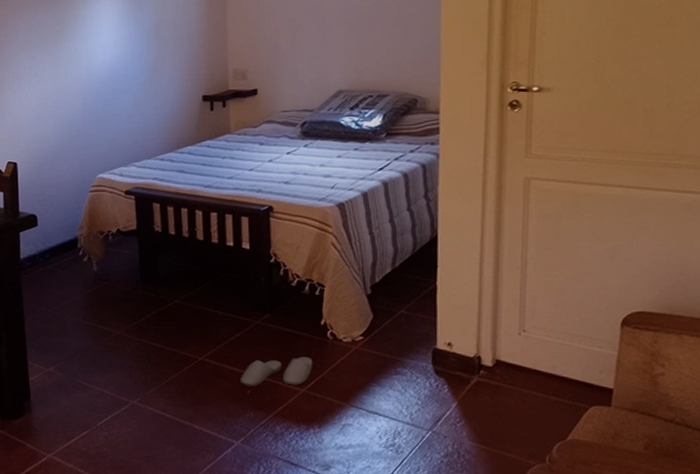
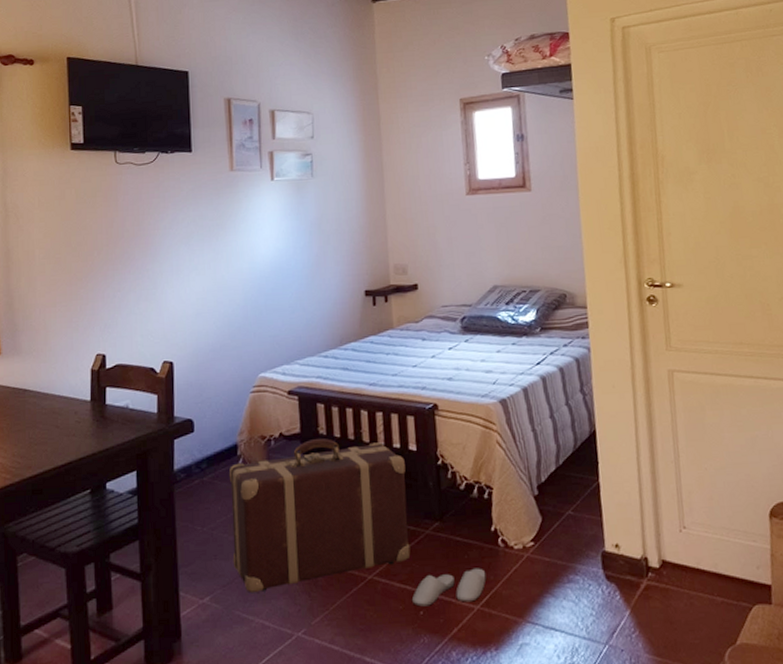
suitcase: none [70,234,240,366] -> present [228,437,411,594]

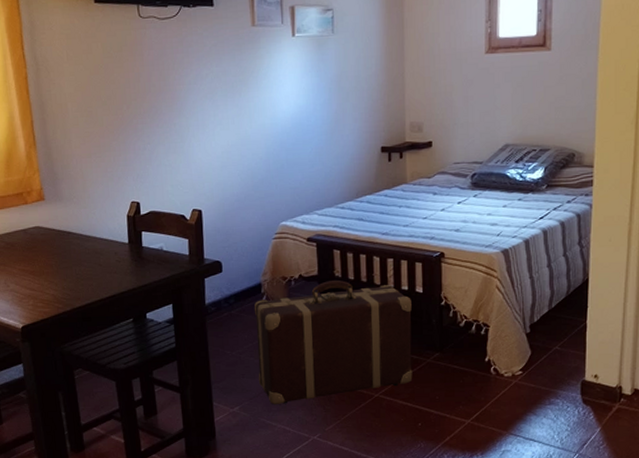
slippers: present [411,568,486,607] -> none [411,390,478,420]

